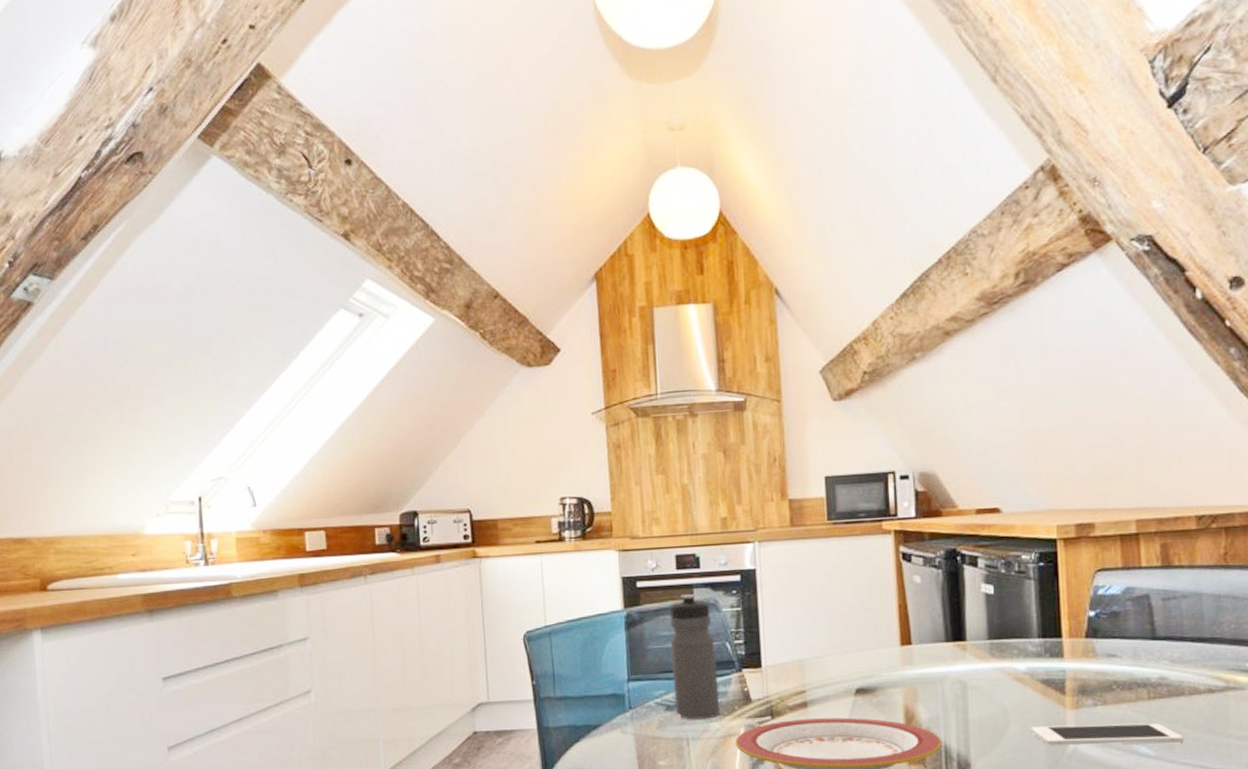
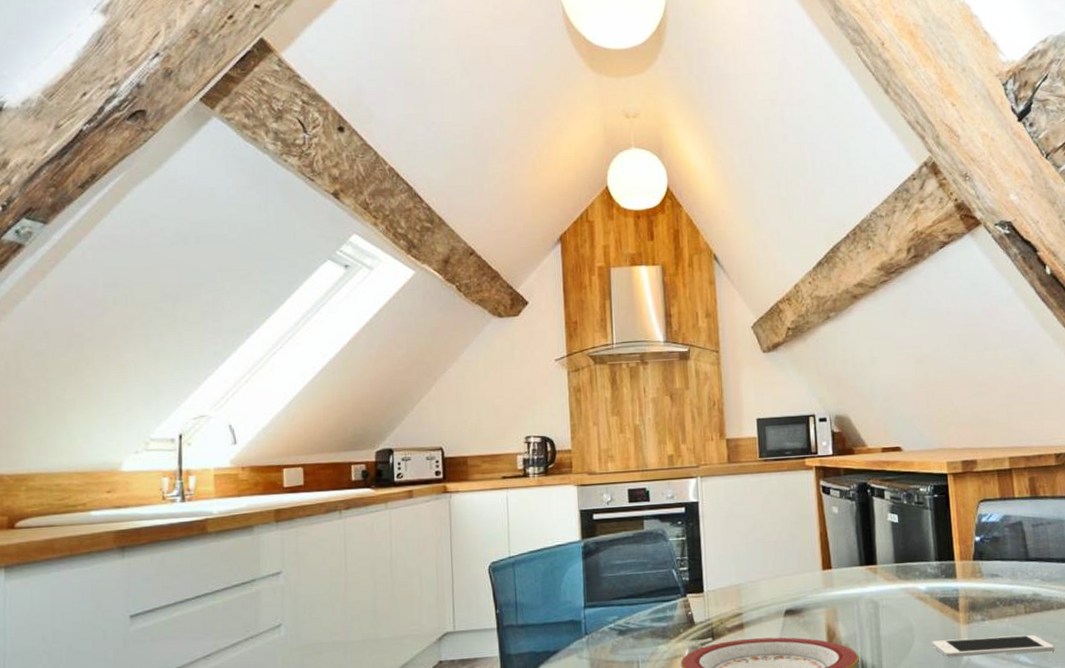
water bottle: present [669,593,721,720] -> none [622,524,668,643]

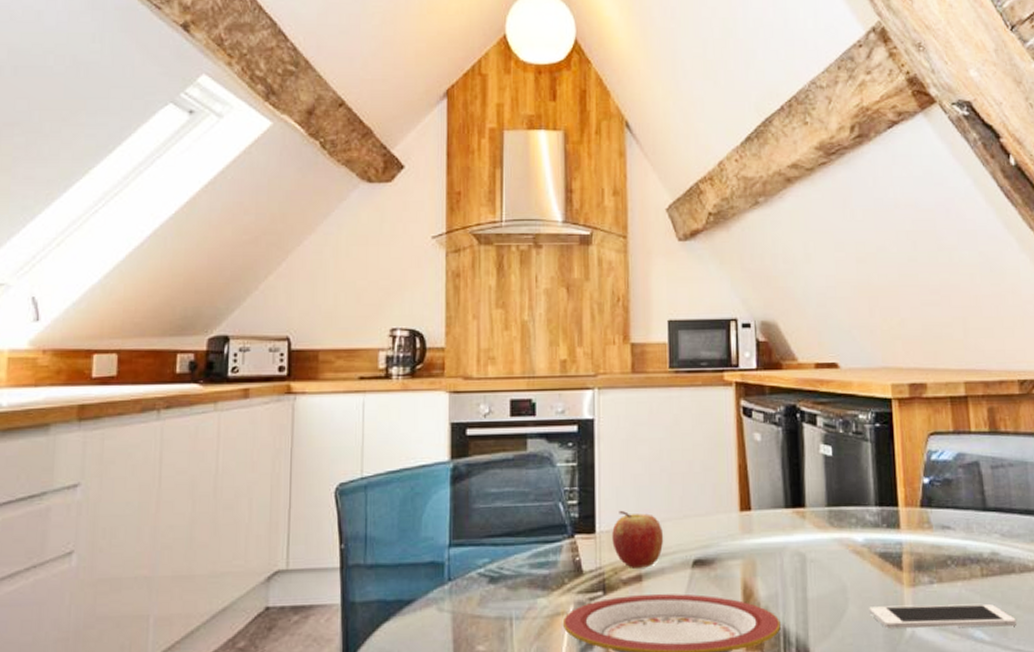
fruit: none [717,573,761,619] -> present [612,510,664,568]

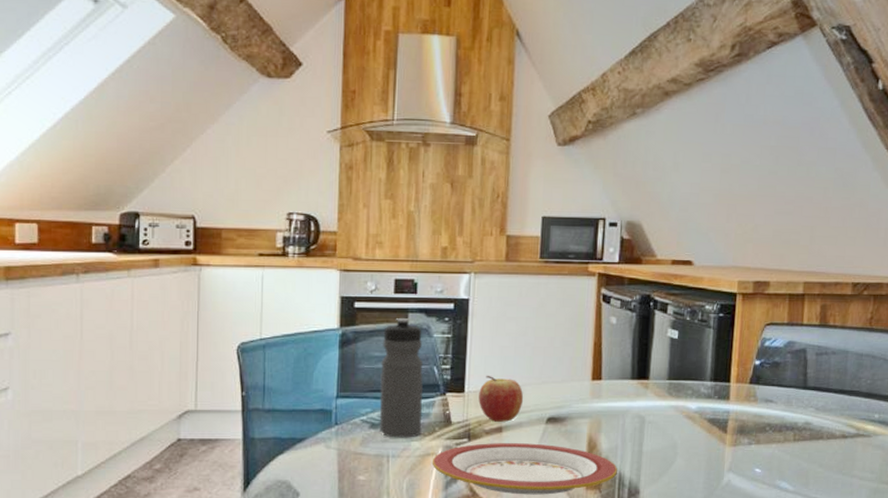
water bottle: none [499,444,549,594] -> present [379,317,424,438]
cell phone: present [869,603,1017,629] -> none [694,460,818,480]

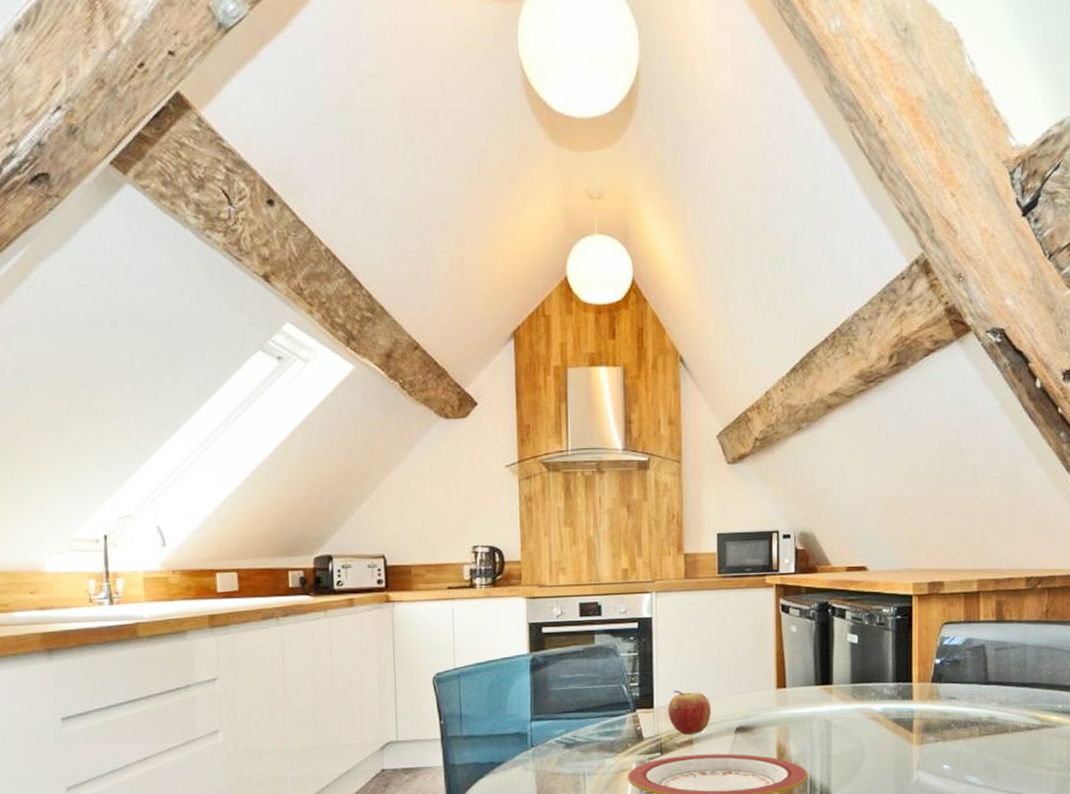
water bottle: present [379,317,424,438] -> none [571,639,615,756]

